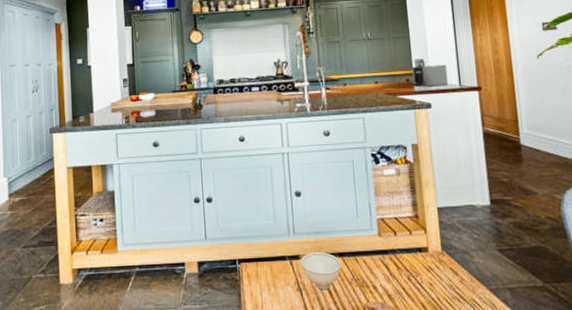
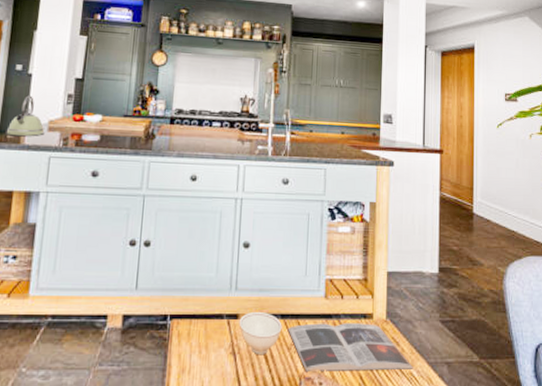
kettle: none [78,84,109,120] -> present [6,95,45,137]
magazine: none [346,256,475,302] -> present [287,323,413,371]
toaster: present [411,65,449,88] -> none [379,122,413,145]

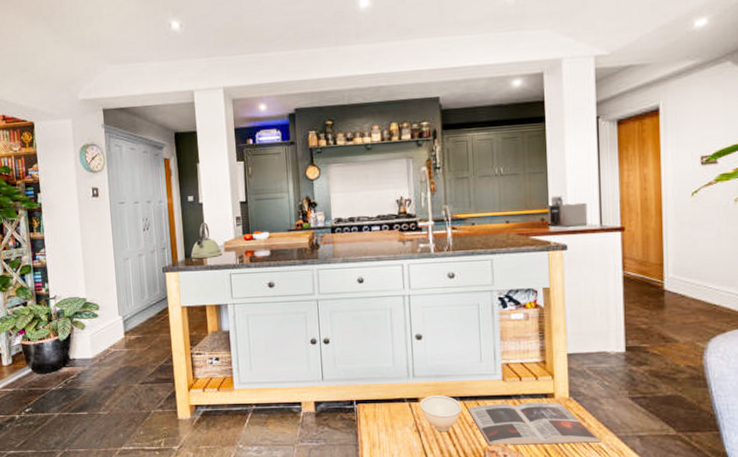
toaster: none [379,122,413,145] -> present [547,204,588,228]

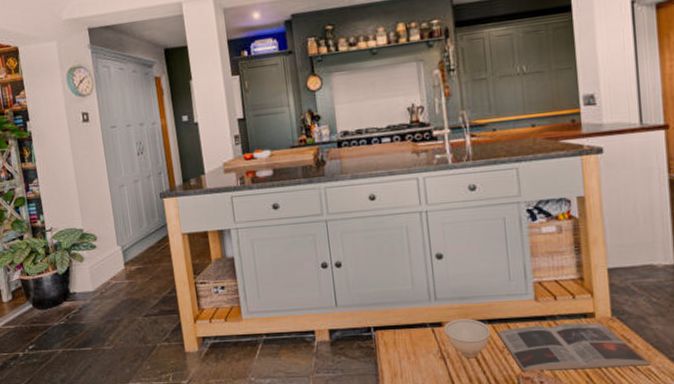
kettle: present [190,222,223,259] -> none [188,143,222,183]
toaster: present [547,204,588,228] -> none [578,100,626,129]

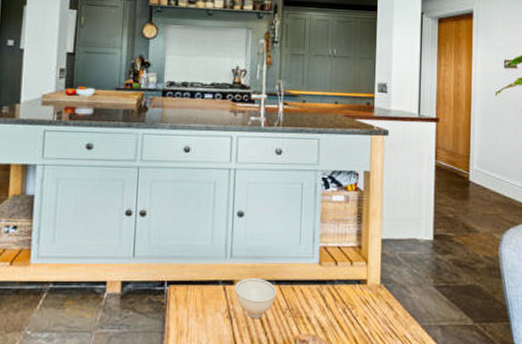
magazine: present [497,322,651,372] -> none [282,288,407,334]

